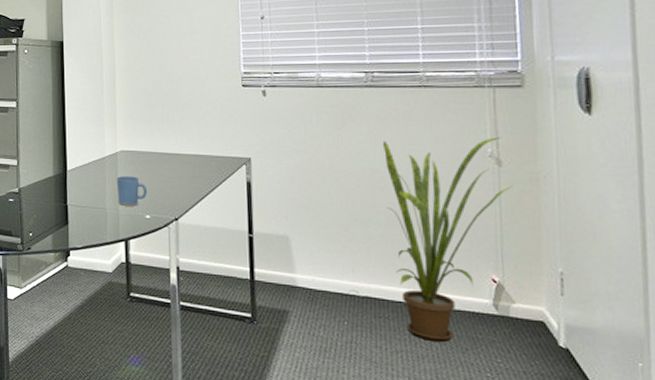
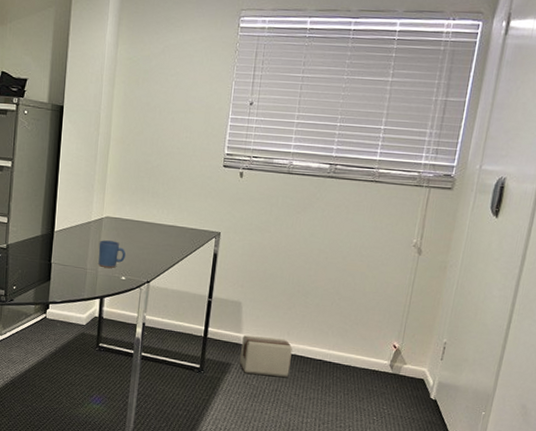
box: none [297,275,364,326] -> present [239,335,292,378]
house plant: present [382,137,513,342] -> none [321,226,426,392]

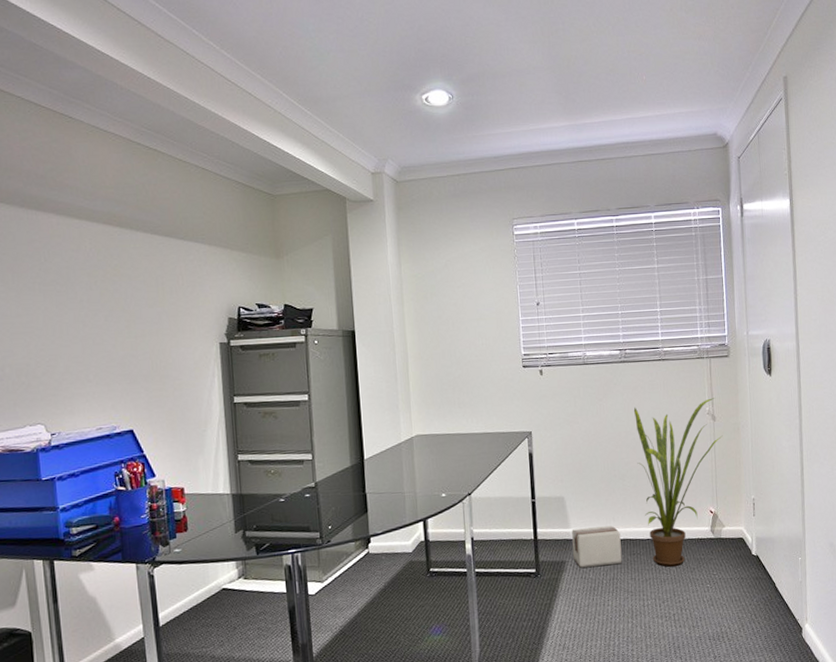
mug: present [98,240,126,268] -> none [413,458,442,488]
house plant: none [321,226,426,392] -> present [633,398,723,567]

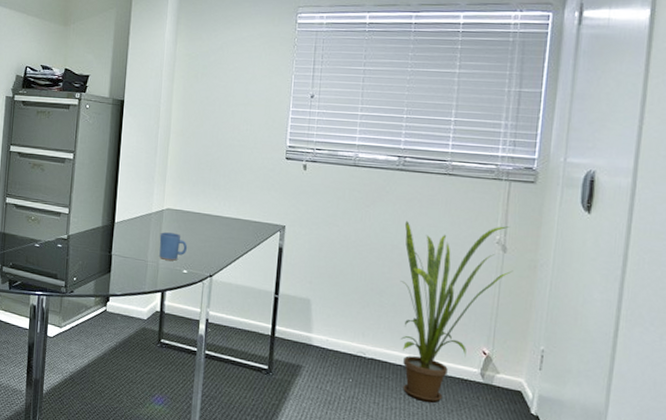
mug: none [413,458,442,488] -> present [159,232,187,261]
box: present [572,525,622,568] -> none [311,335,369,384]

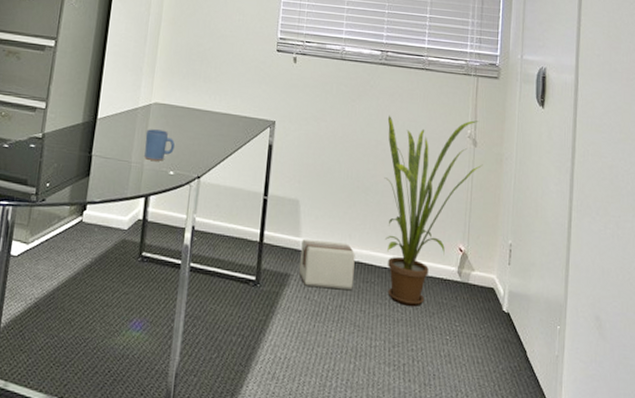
box: none [311,335,369,384] -> present [299,239,355,291]

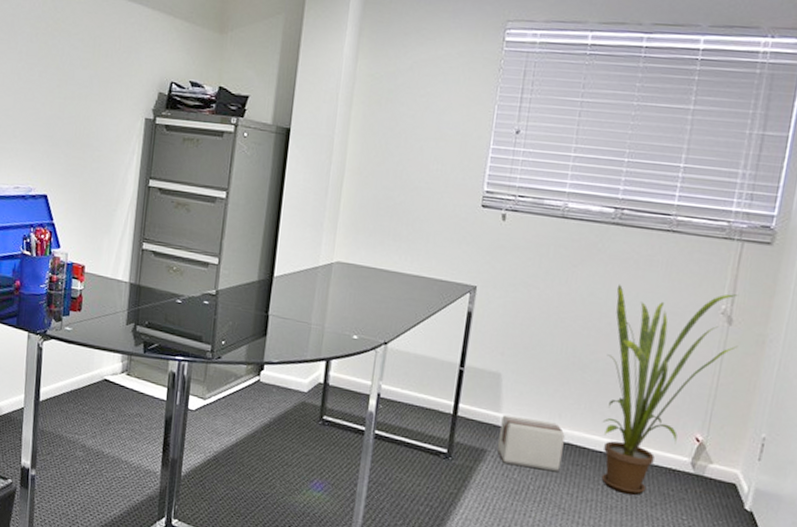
mug: present [144,129,175,161] -> none [325,290,359,324]

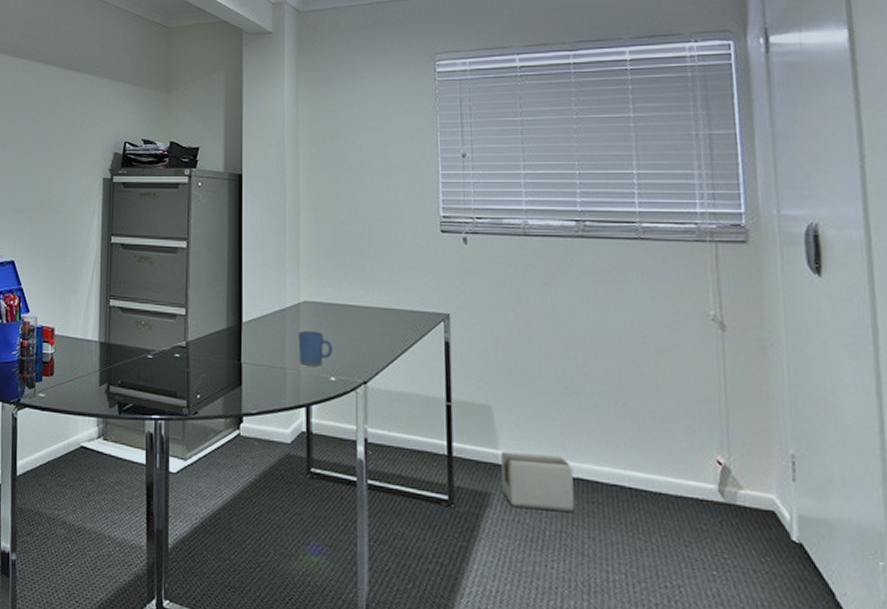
mug: none [325,290,359,324] -> present [298,331,332,366]
house plant: present [601,284,738,495] -> none [595,298,738,533]

